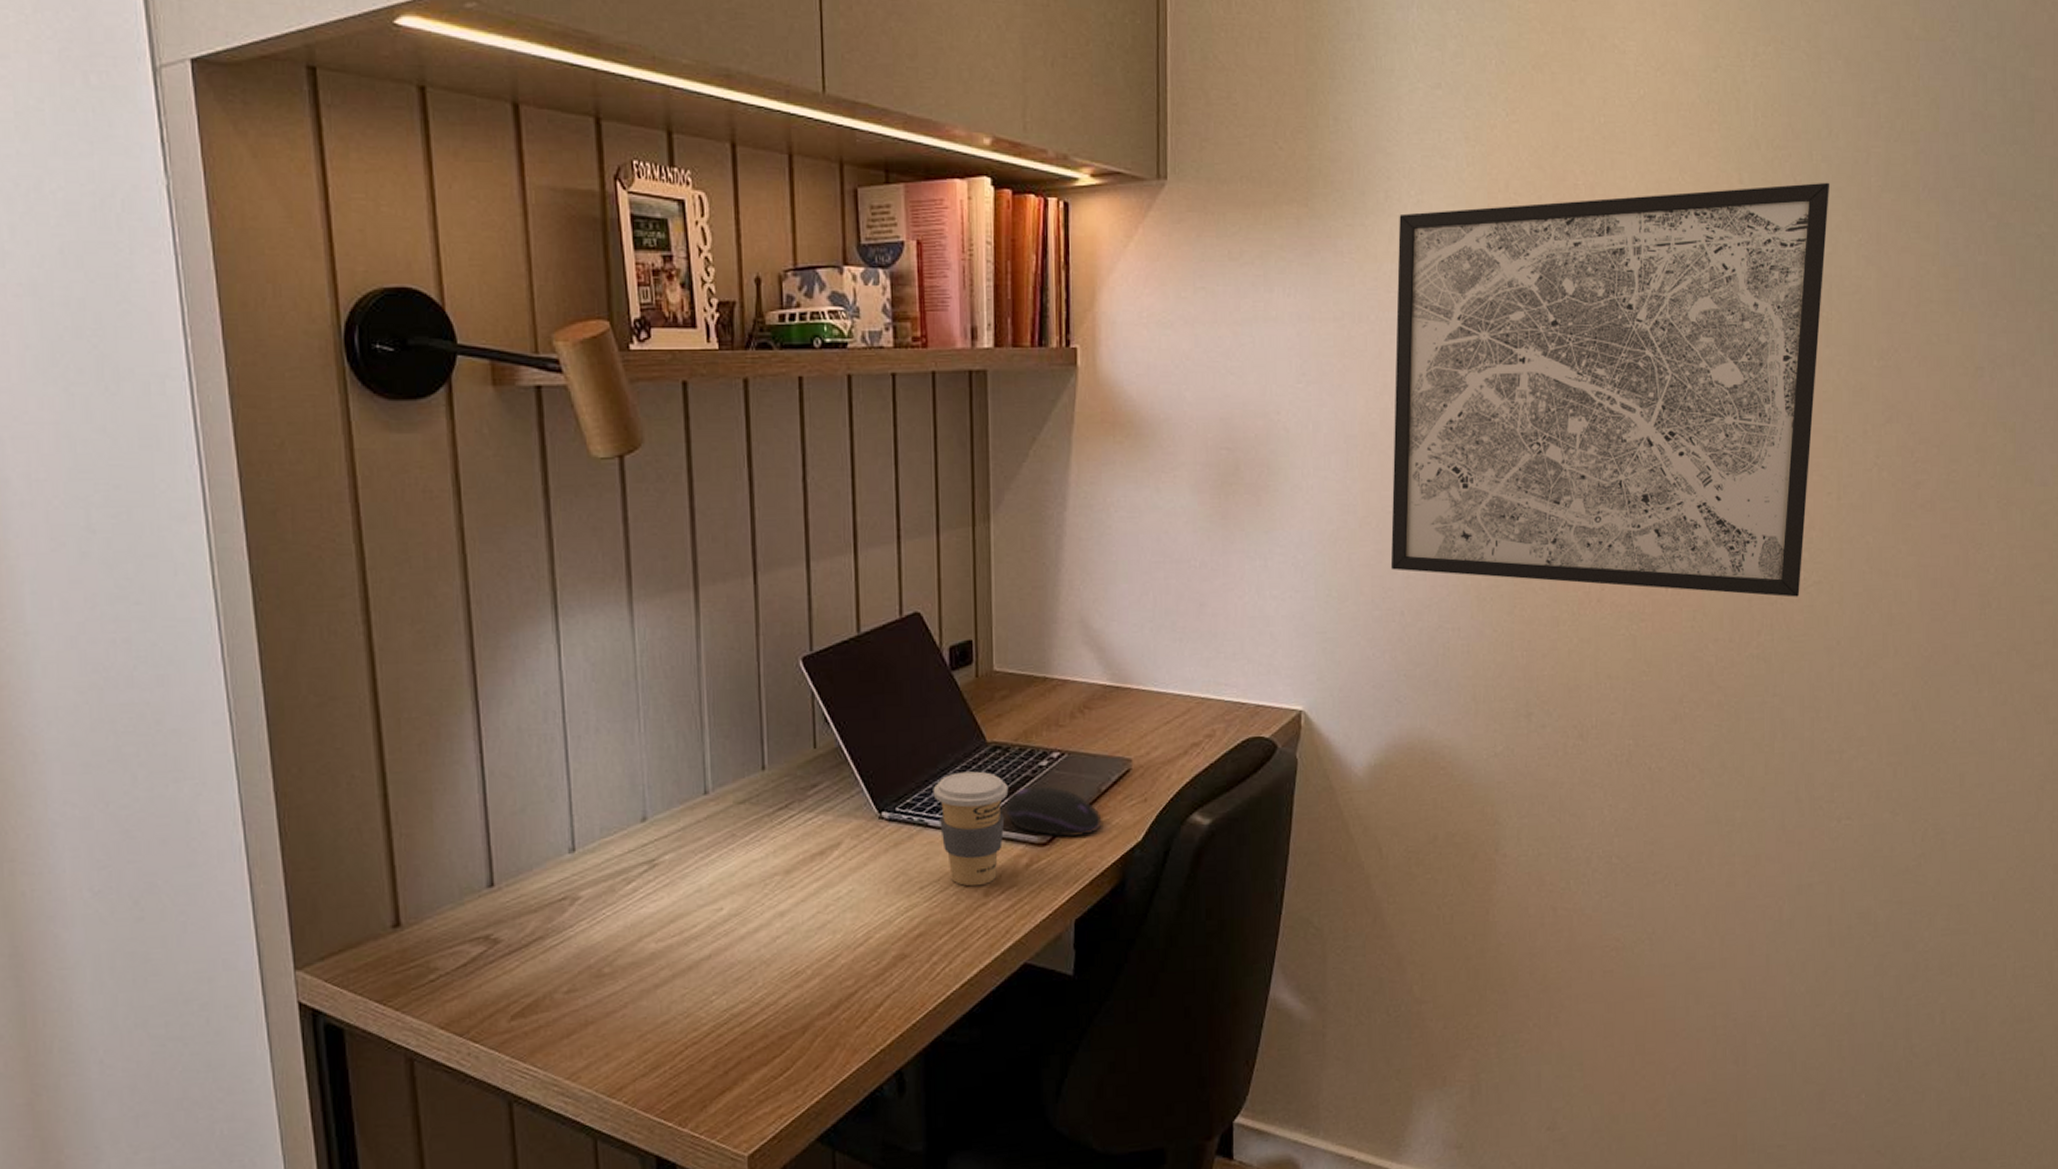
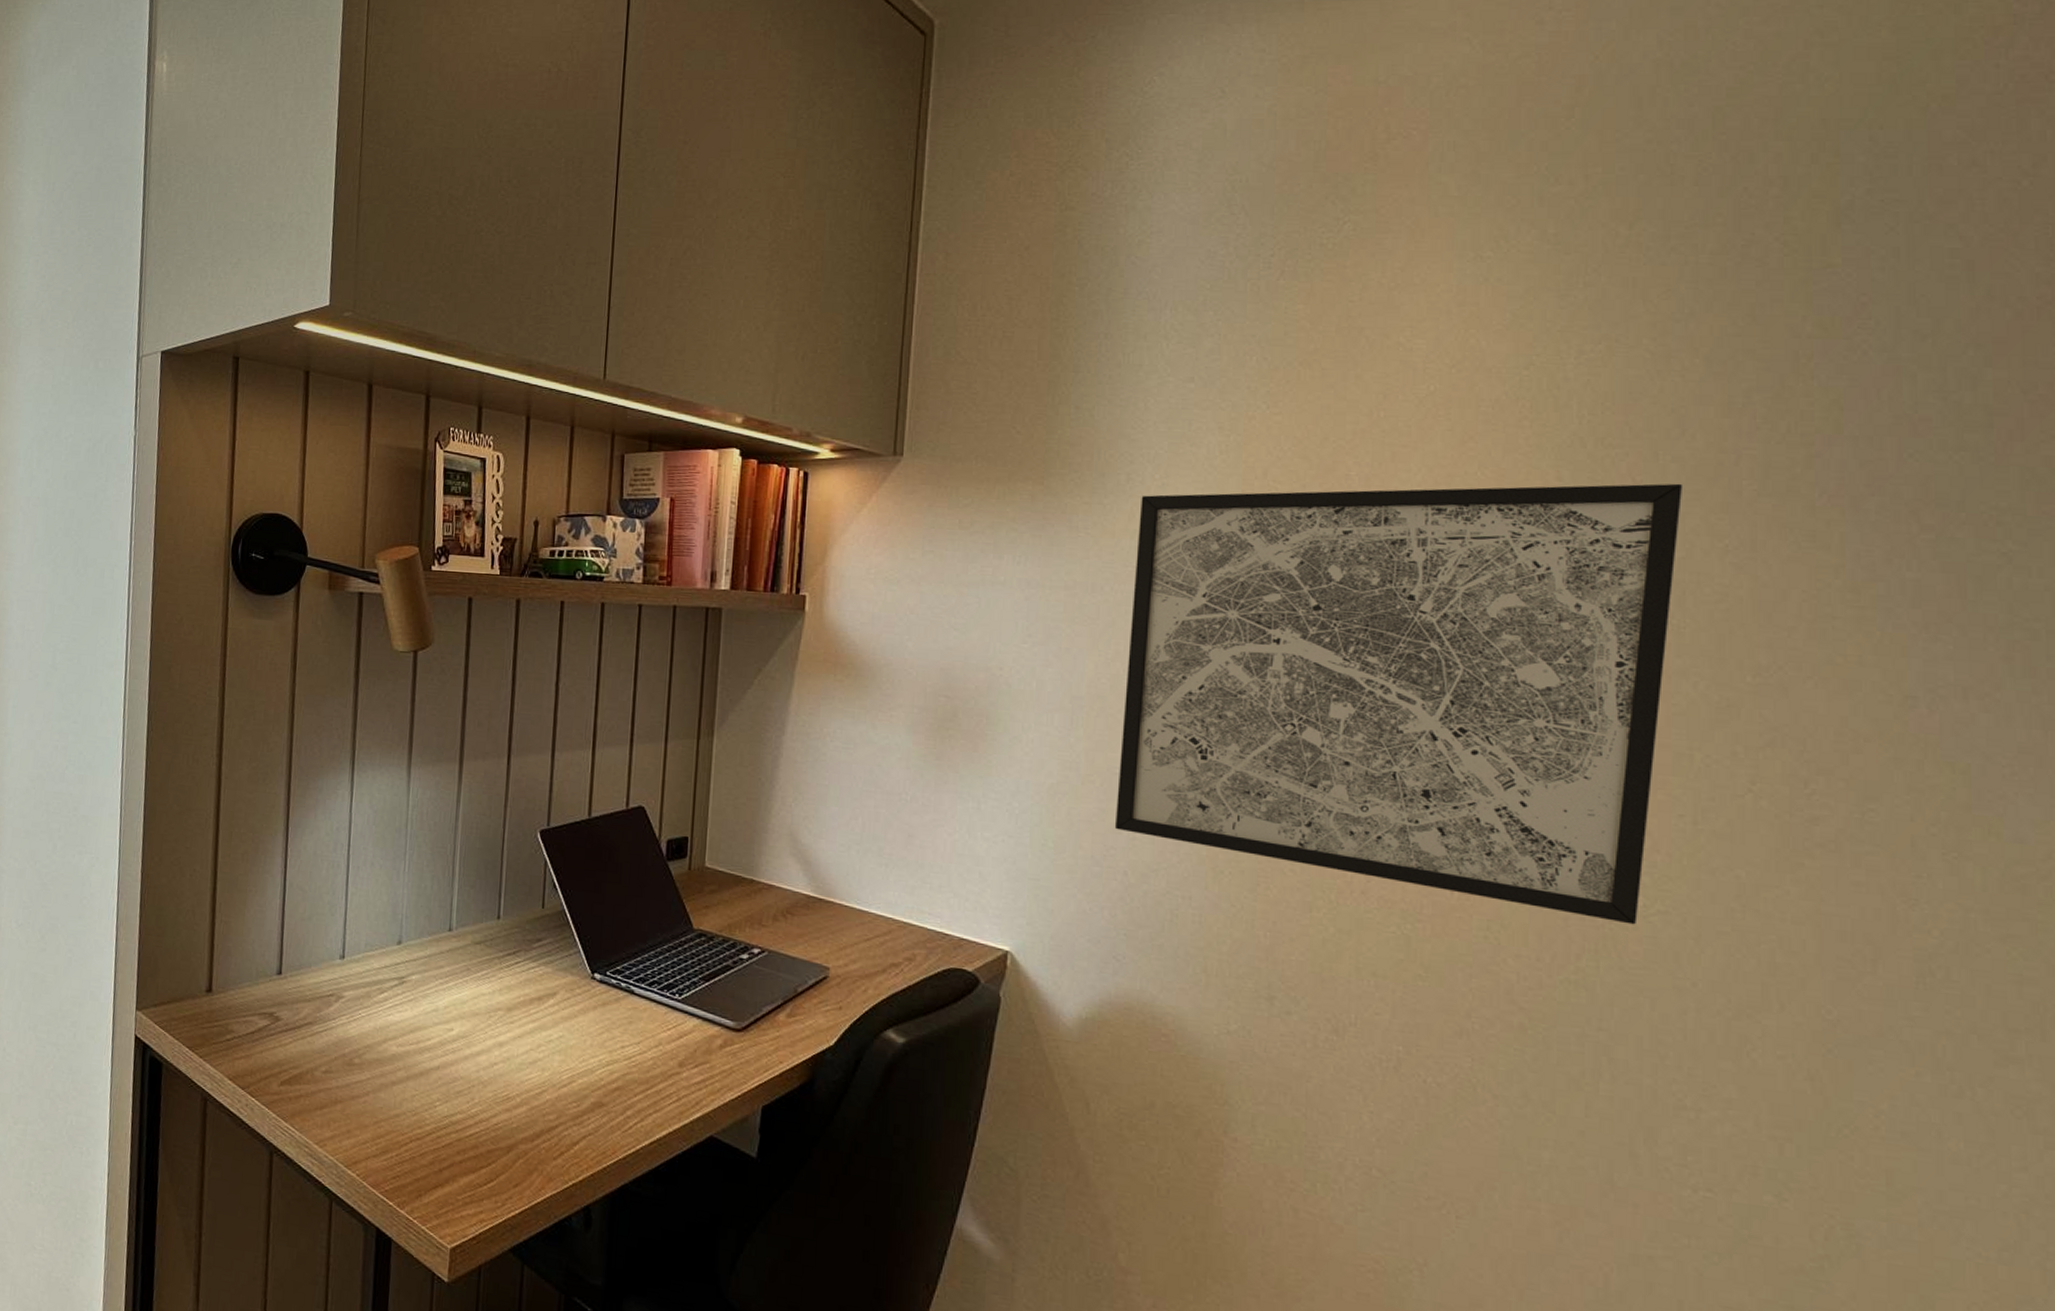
coffee cup: present [933,771,1009,887] -> none [641,950,710,1056]
computer mouse: present [1005,785,1102,838] -> none [704,975,796,1031]

